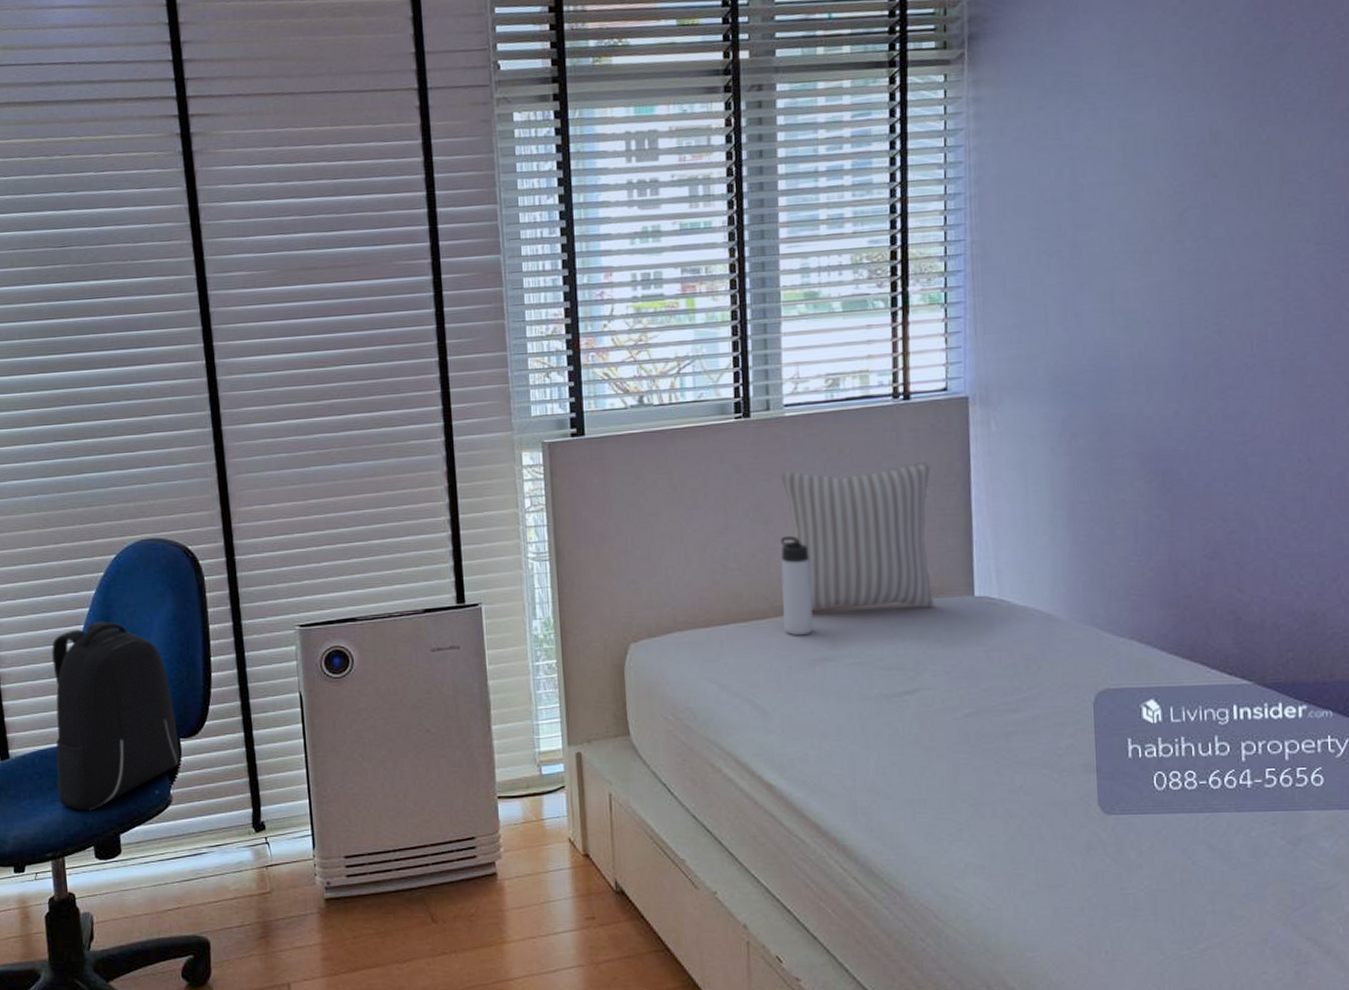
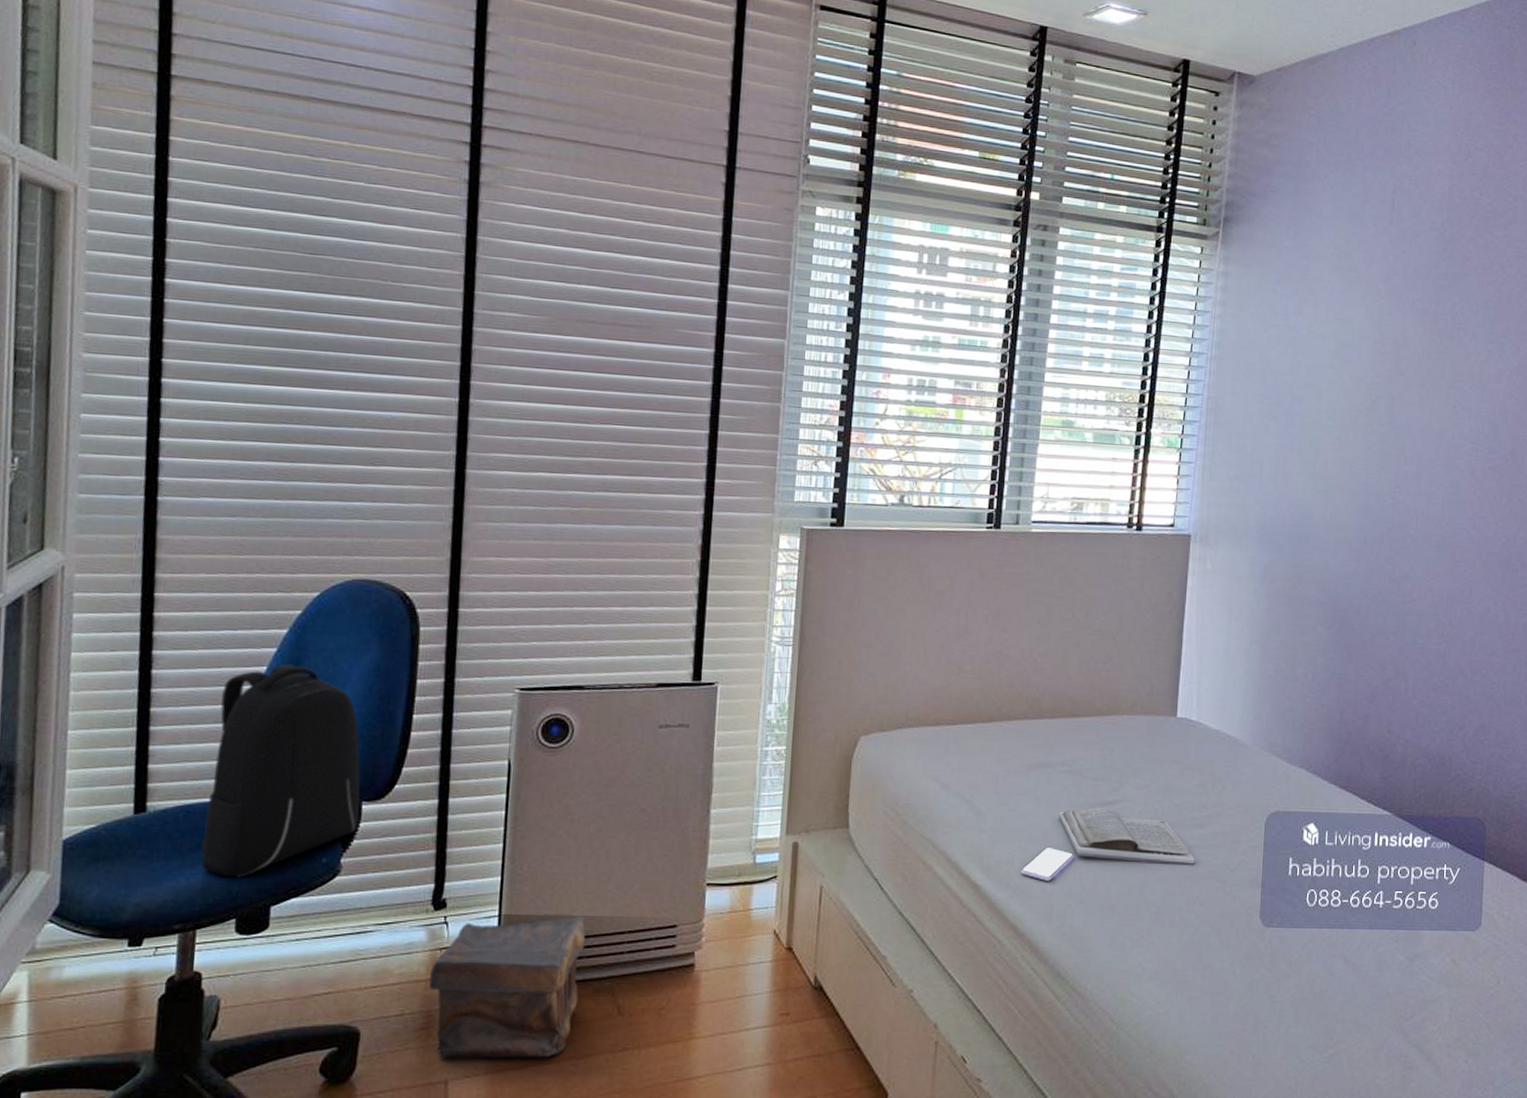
pouch: none [261,832,394,964] -> present [429,916,586,1059]
pillow: present [780,462,935,609] -> none [1021,583,1153,724]
thermos bottle: present [780,535,813,636] -> none [1006,644,1038,742]
smartphone: none [816,742,874,777] -> present [1021,846,1075,881]
book: none [851,697,1013,755] -> present [1058,807,1195,867]

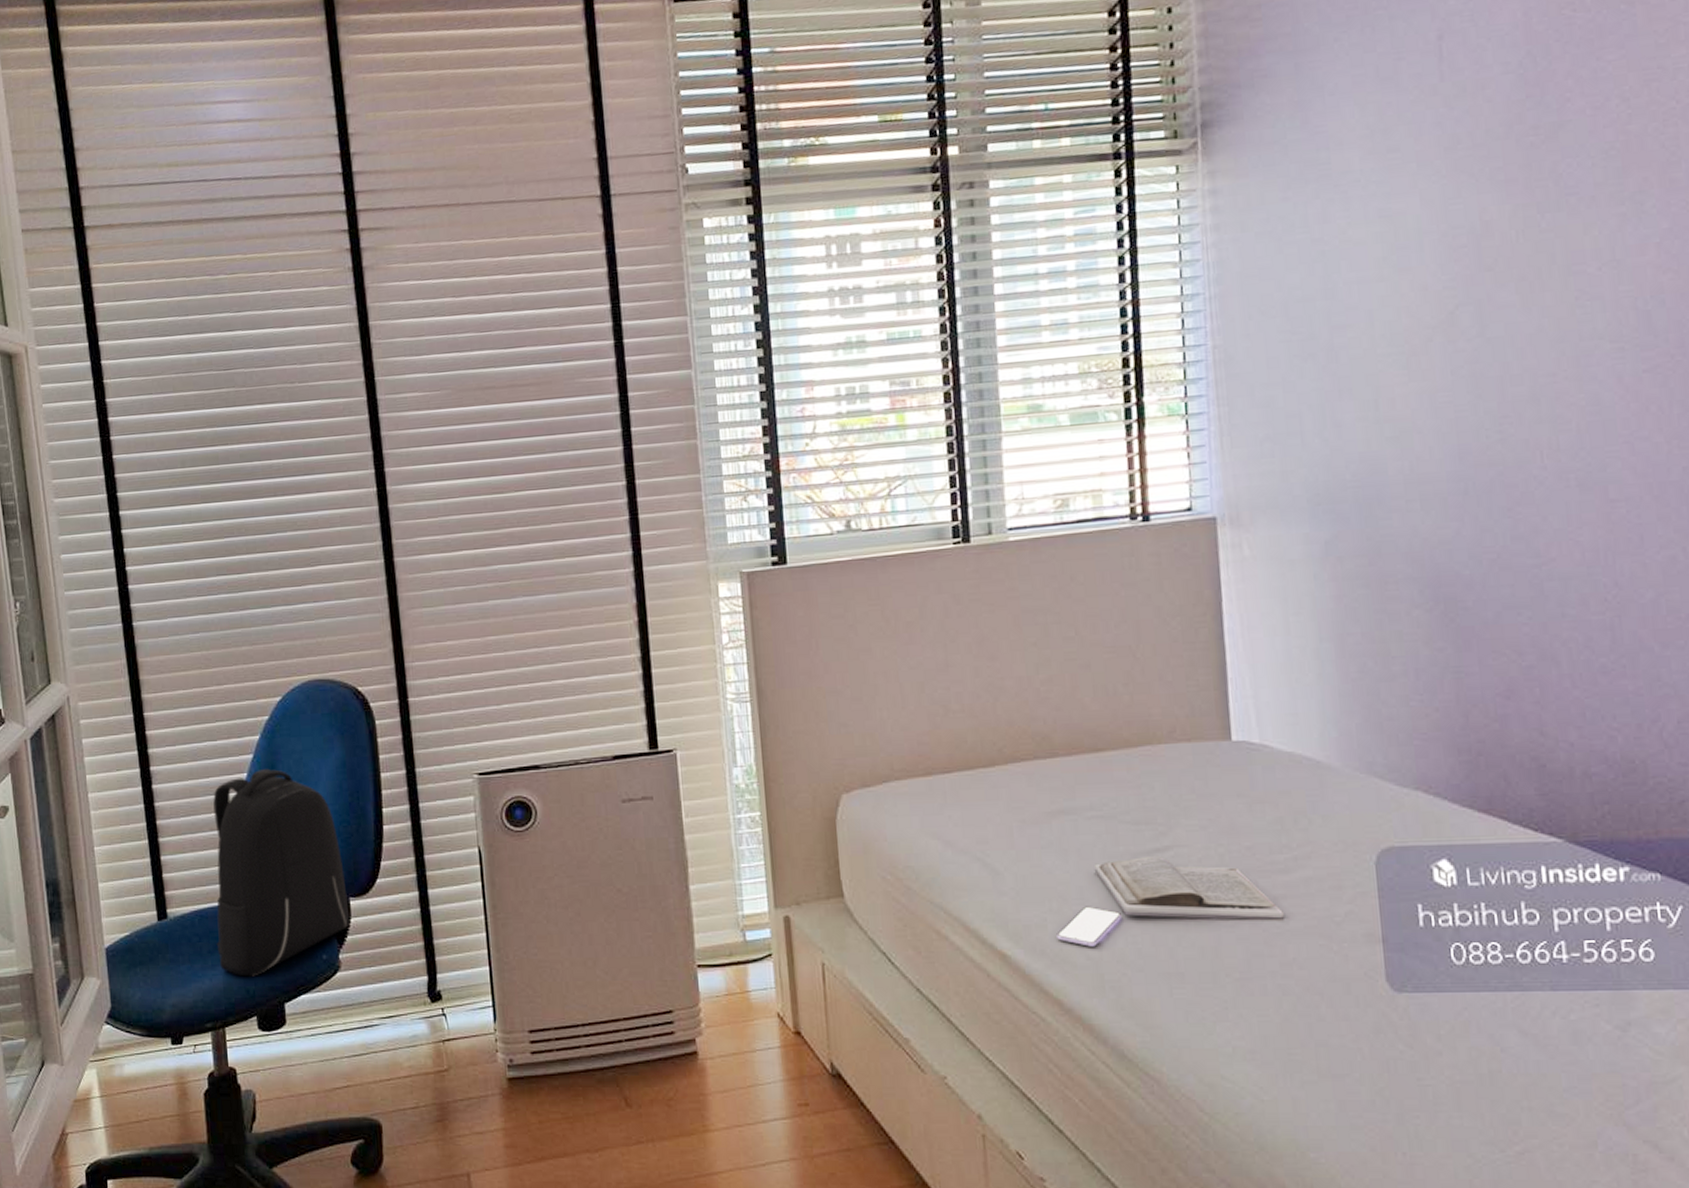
pouch: present [429,916,586,1059] -> none [437,1003,584,1152]

